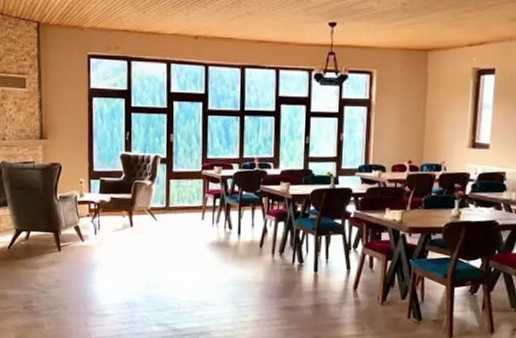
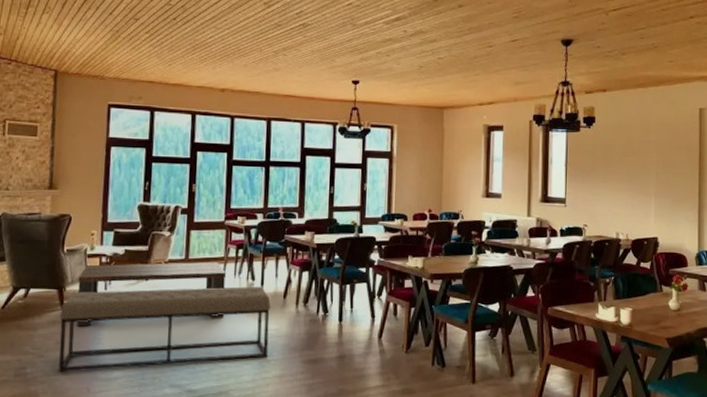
bench: none [57,234,248,307] -> present [59,286,271,373]
coffee table: none [71,210,205,267] -> present [77,261,227,327]

